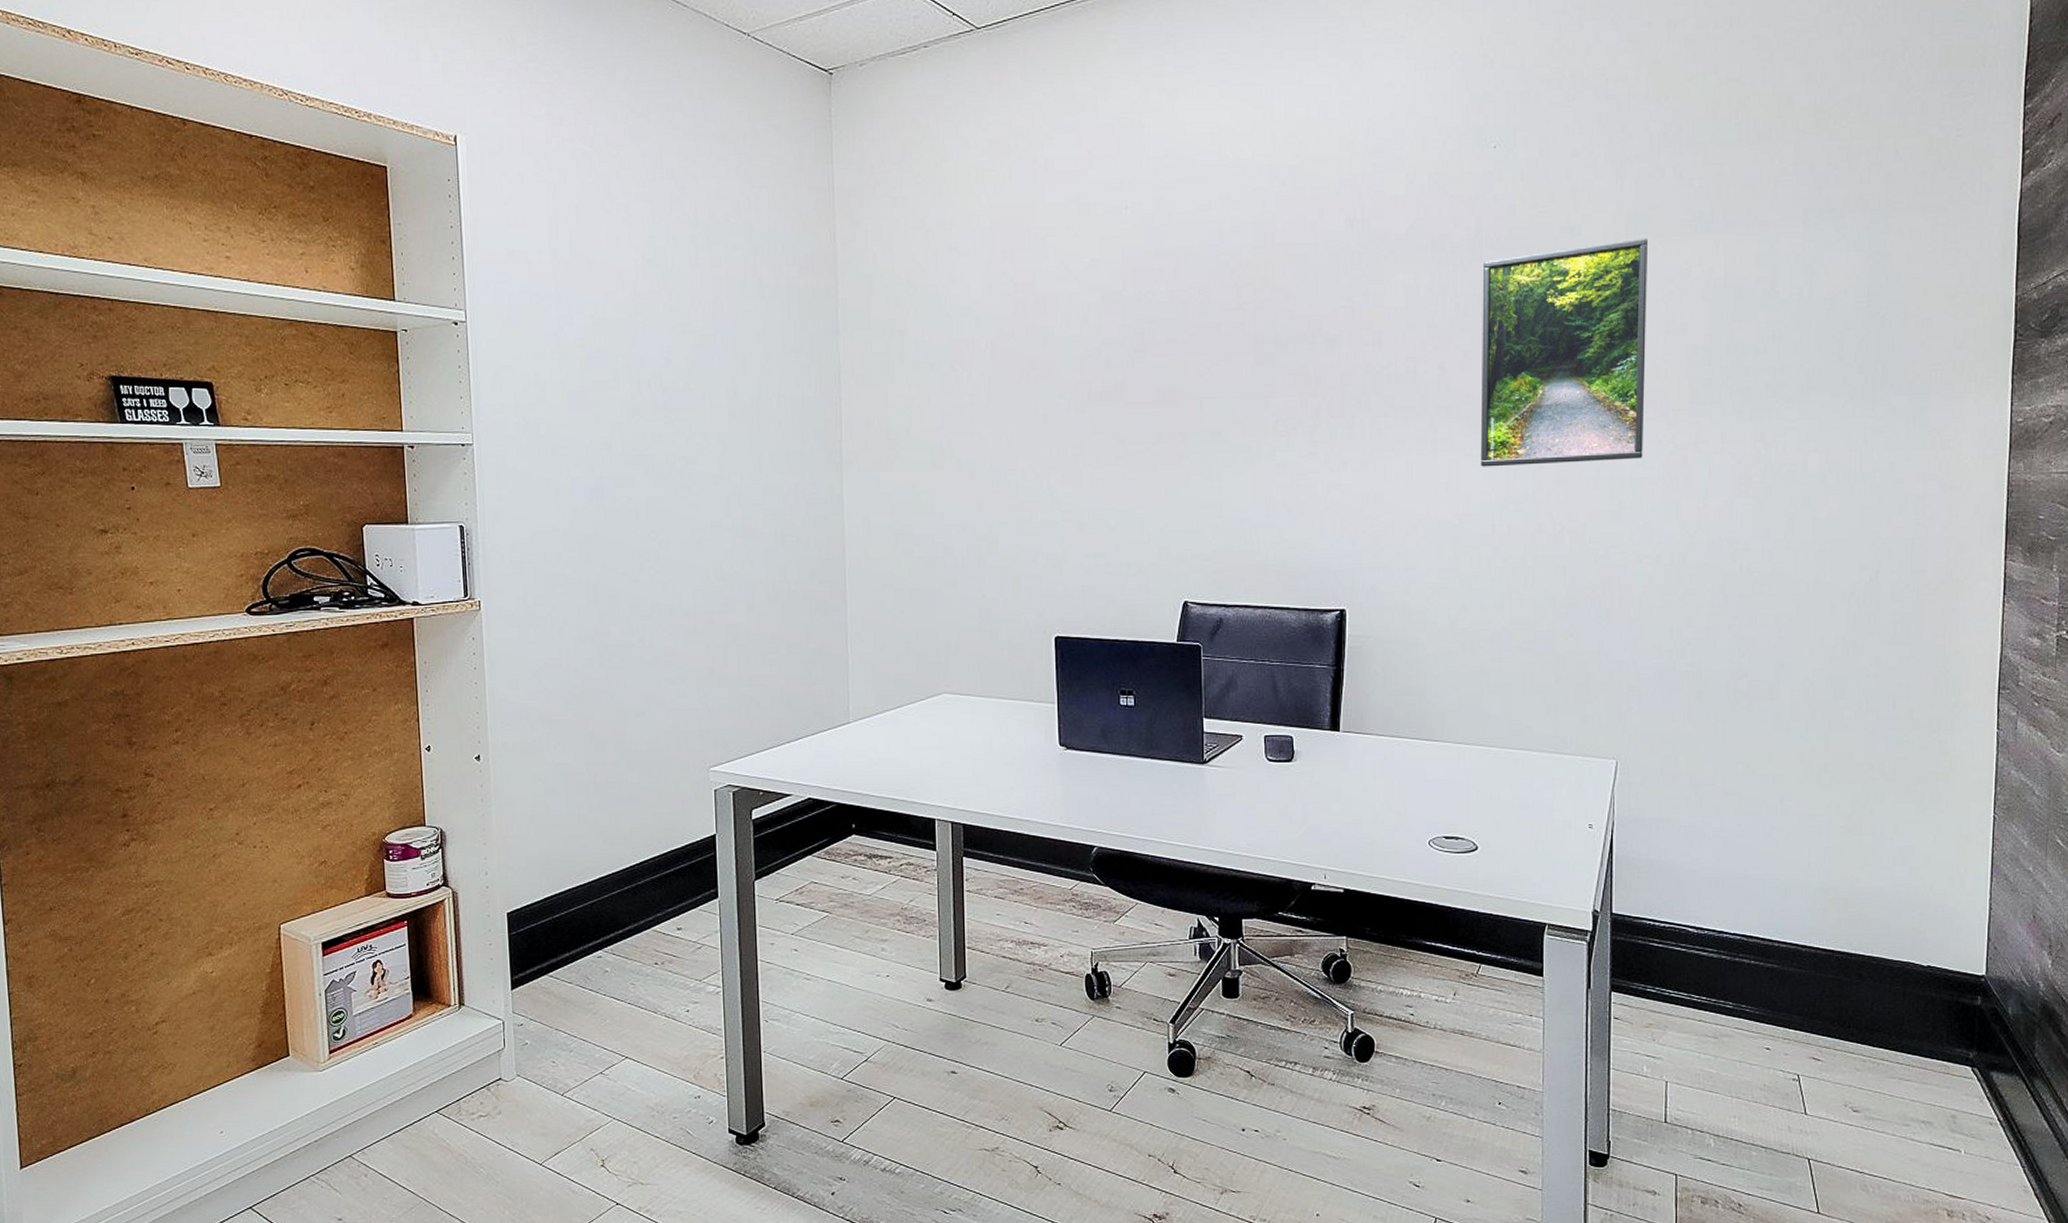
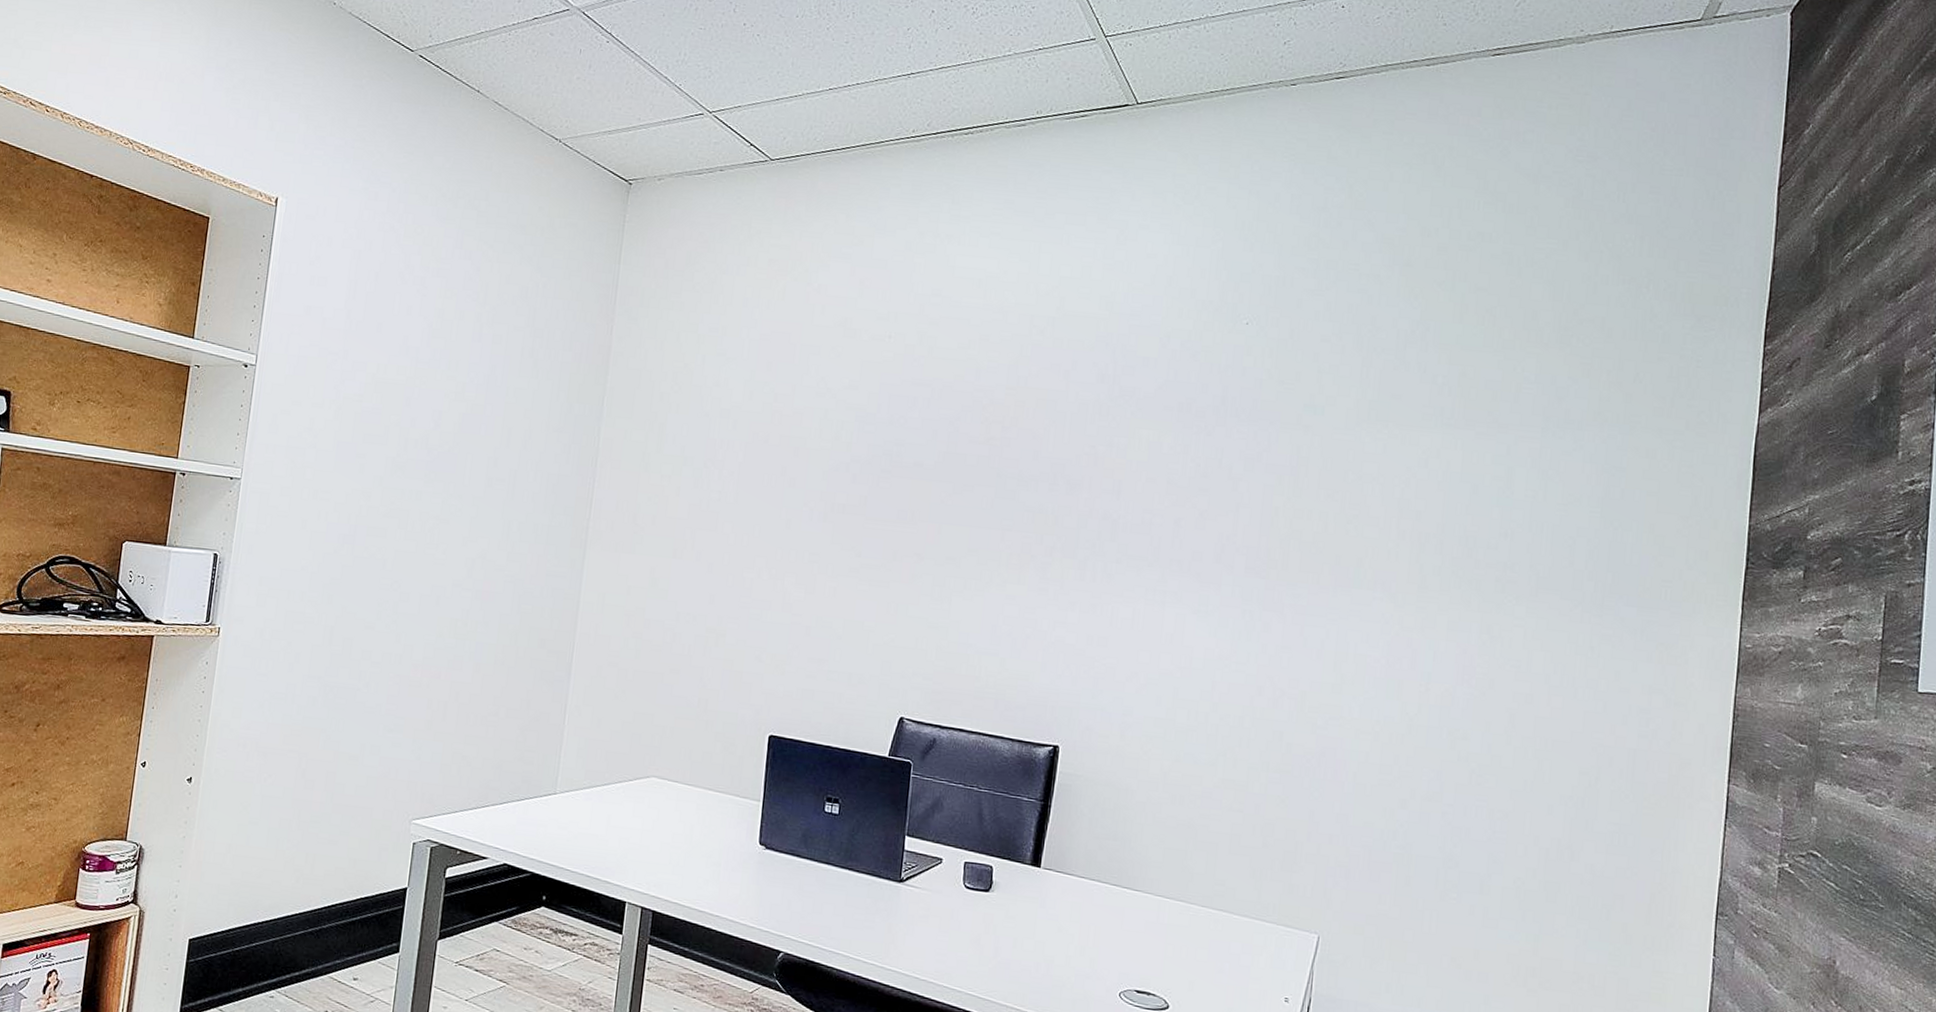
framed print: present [1481,237,1648,467] -> none [1207,425,1388,636]

